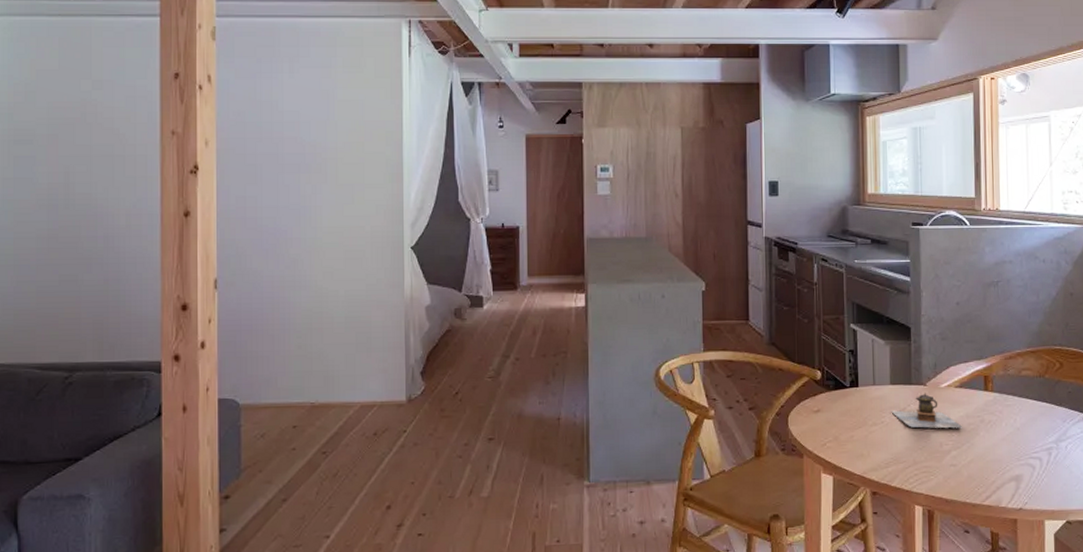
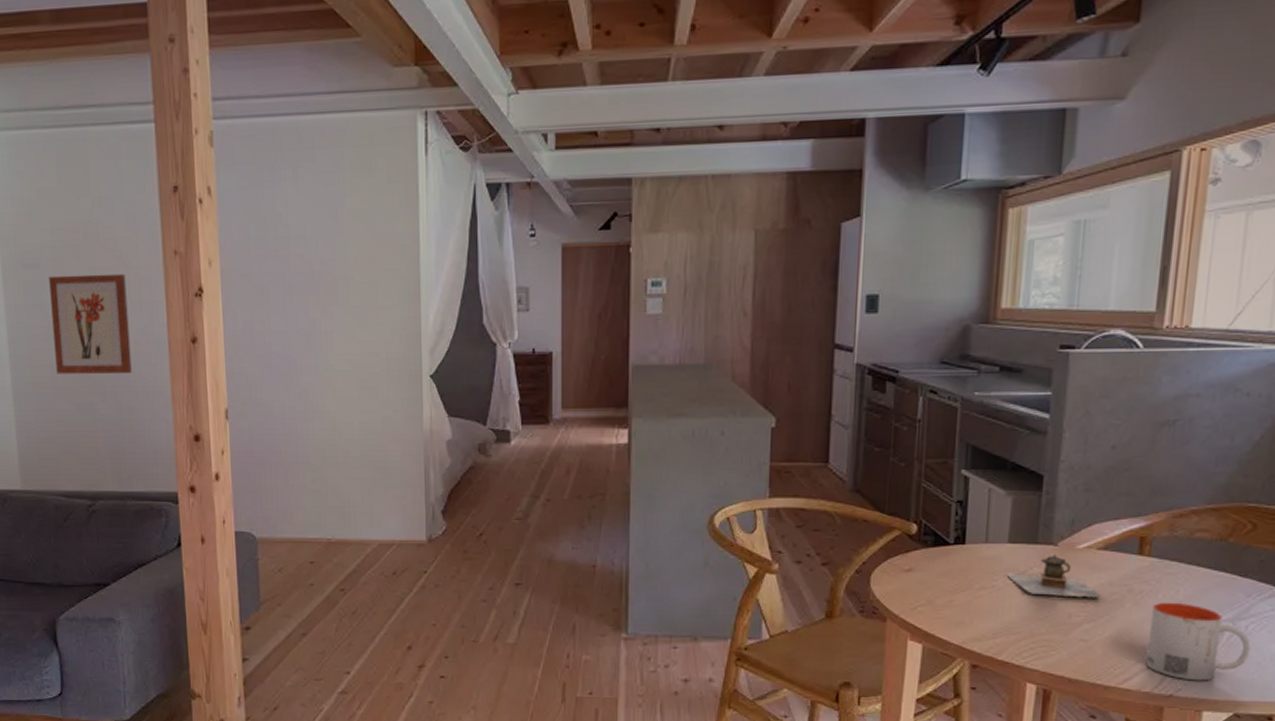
wall art: none [41,151,121,246] -> present [49,273,132,374]
mug: none [999,429,1071,495] -> present [1145,602,1251,681]

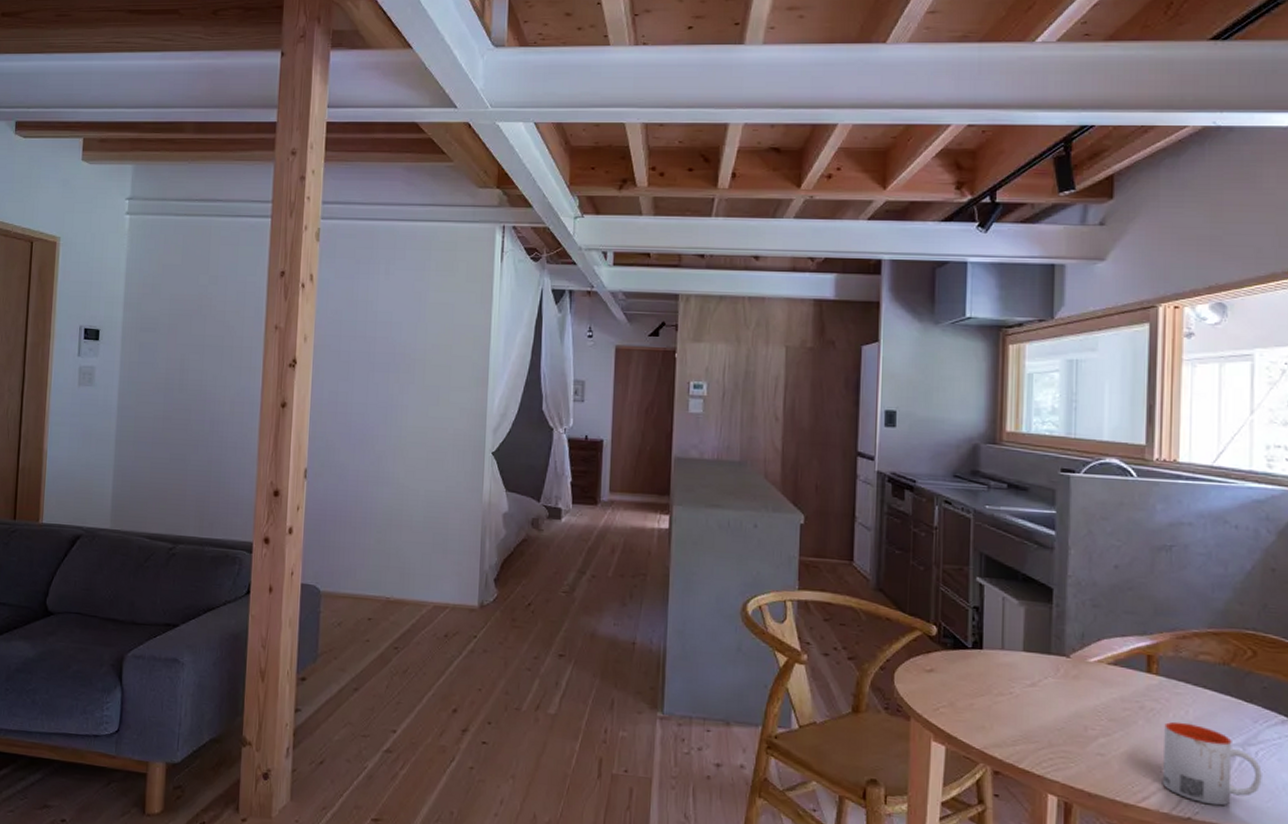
wall art: present [49,273,132,374] -> none [157,339,230,431]
teapot: present [1006,554,1101,598] -> none [1022,666,1114,713]

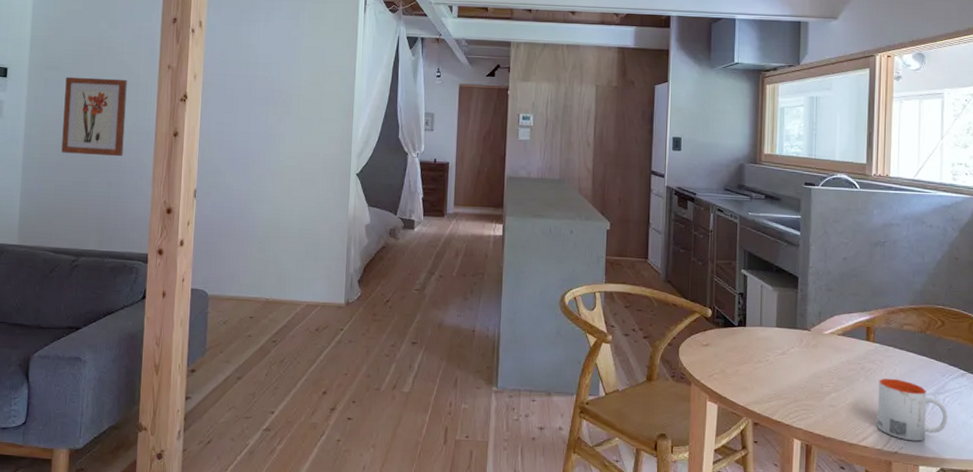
wall art: none [157,339,230,431] -> present [61,76,127,157]

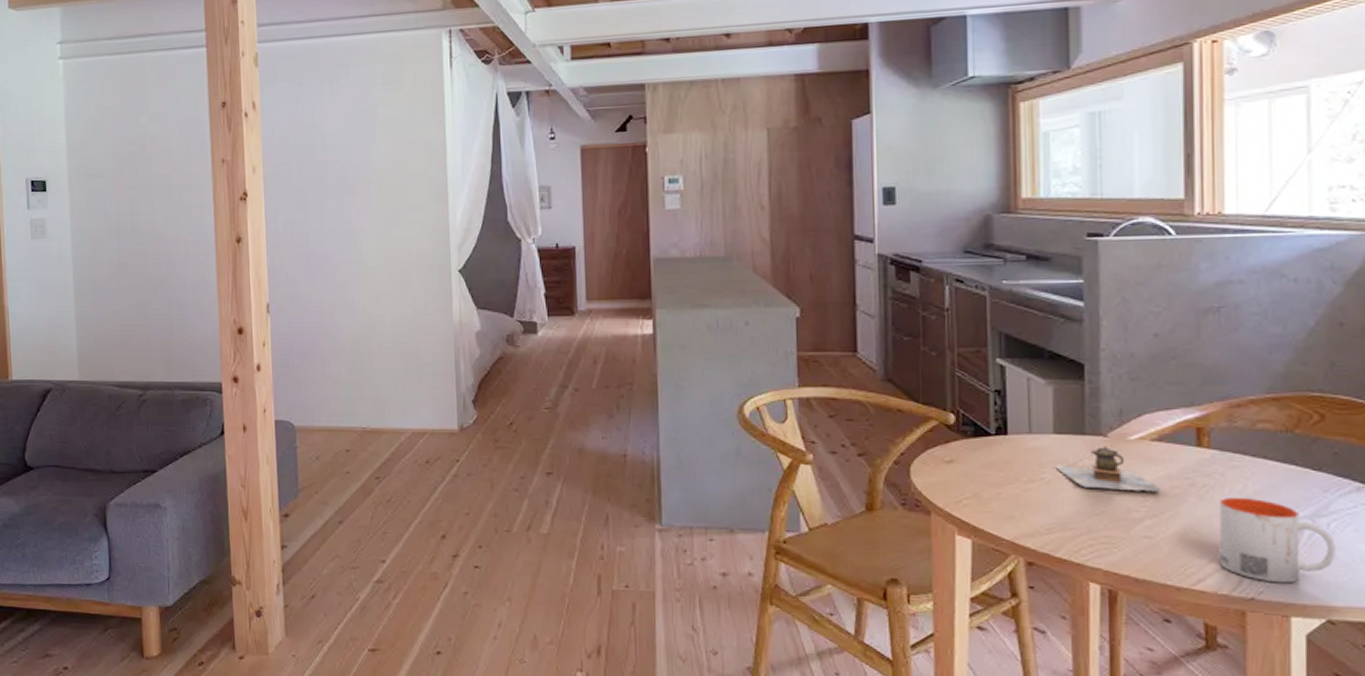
wall art: present [61,76,127,157] -> none [110,180,182,273]
teapot: none [775,337,843,373] -> present [1054,446,1161,492]

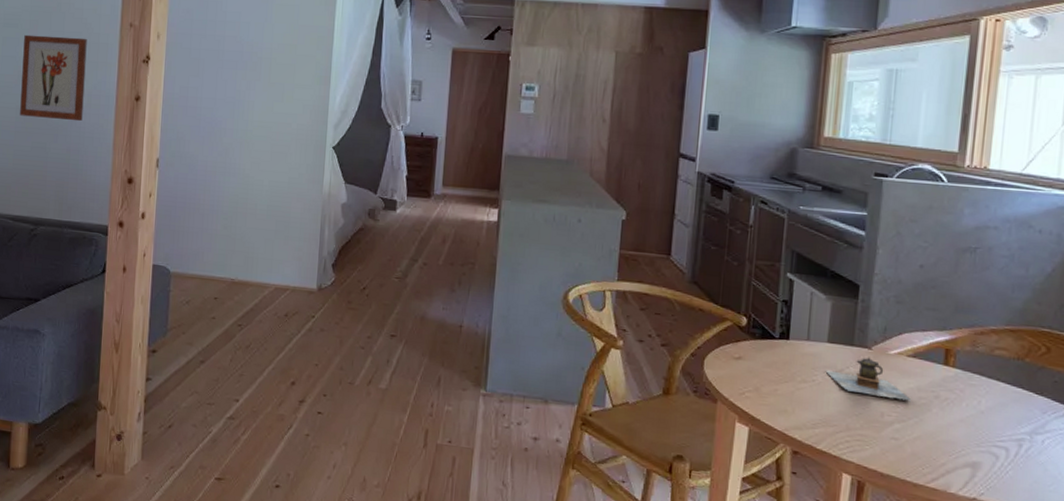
wall art: none [110,180,182,273] -> present [20,34,87,122]
mug: present [1219,497,1336,584] -> none [951,410,1047,488]

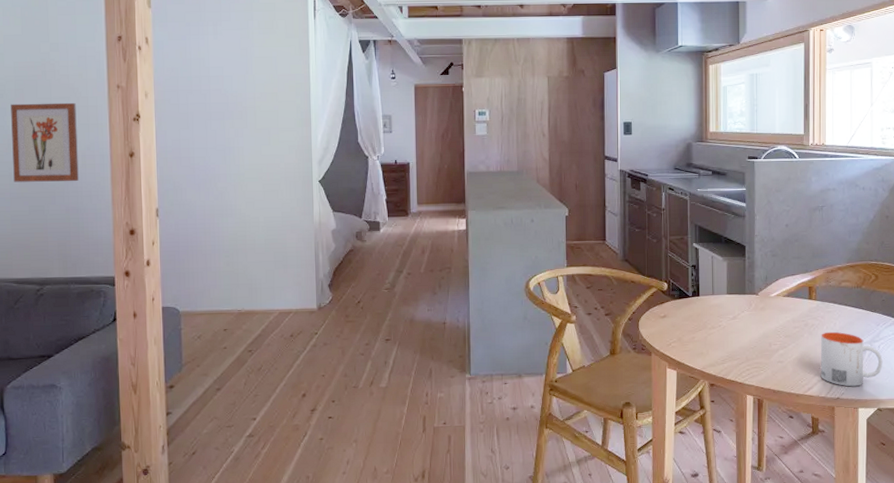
teapot: present [825,357,911,401] -> none [727,301,788,331]
mug: none [951,410,1047,488] -> present [820,331,883,387]

